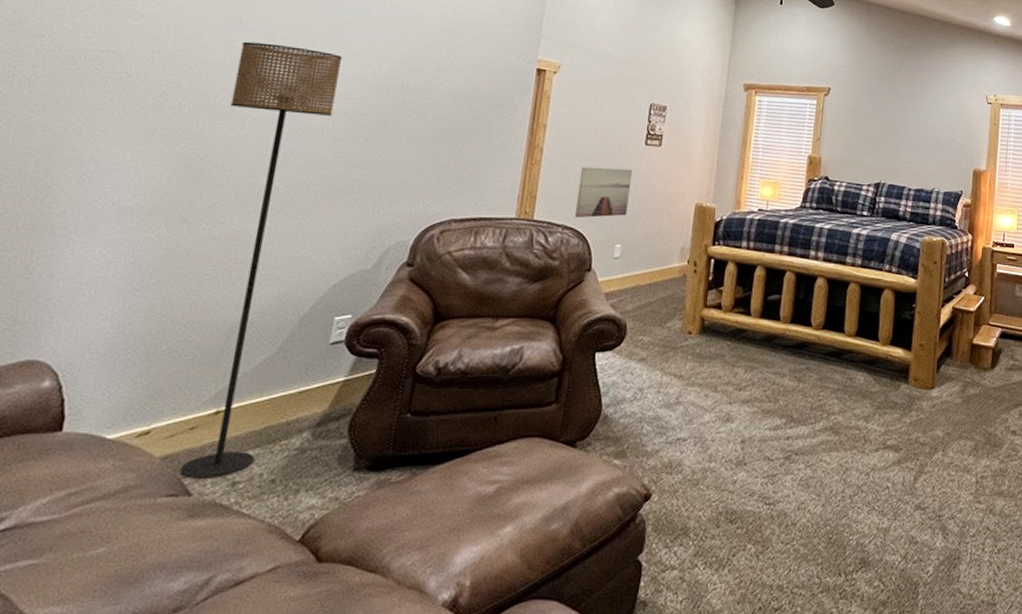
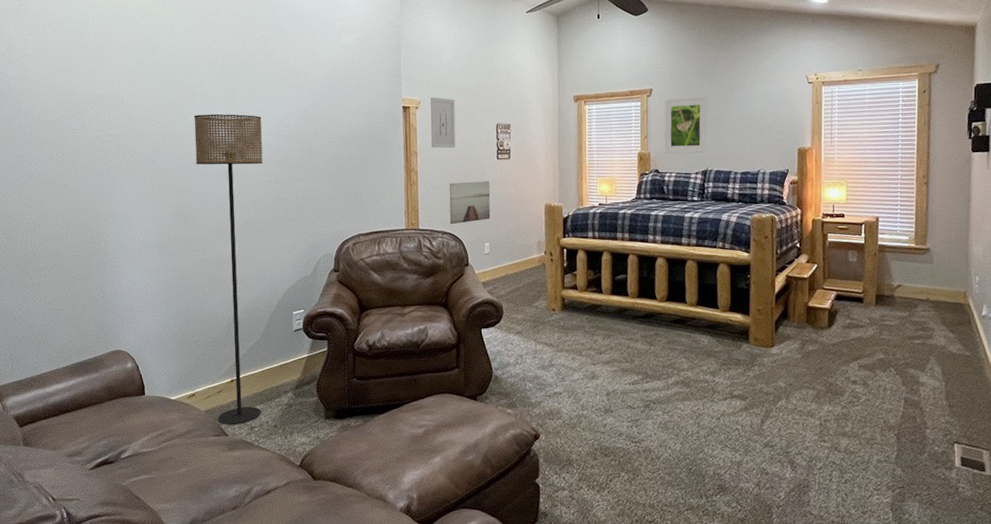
wall art: none [566,63,603,126] -> present [430,97,456,149]
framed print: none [836,101,887,164] -> present [663,97,708,154]

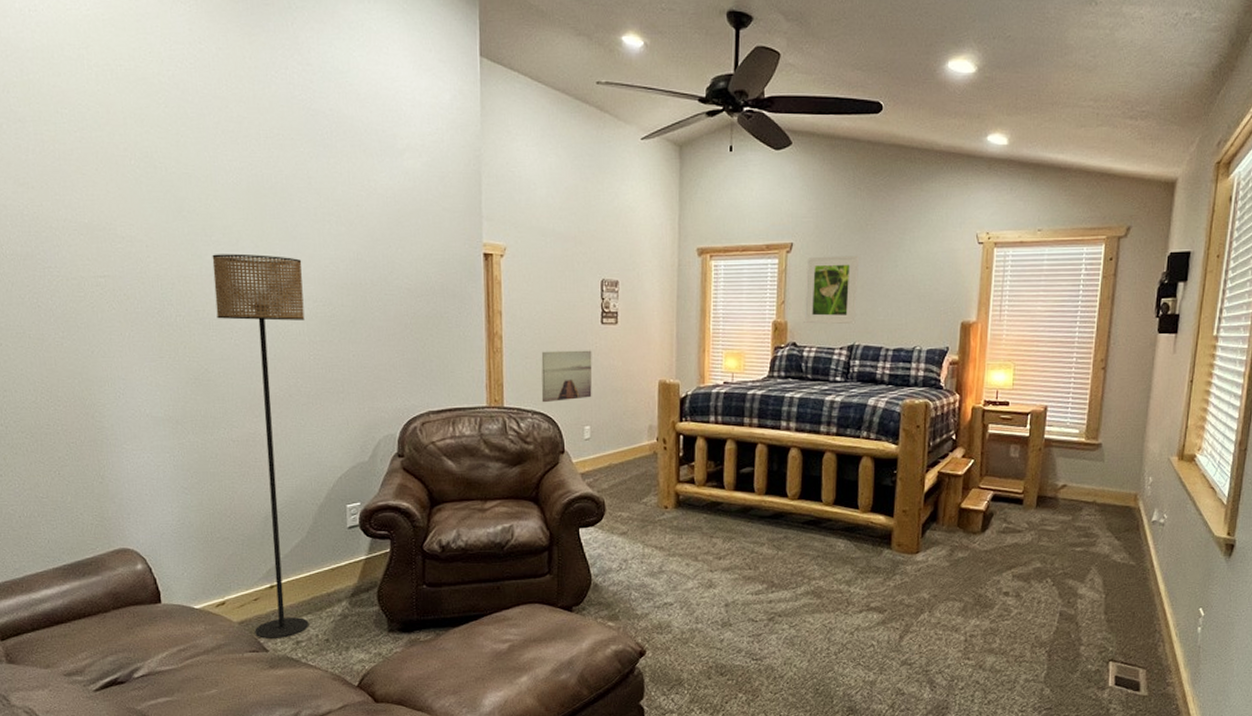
wall art: present [430,97,456,149] -> none [518,243,551,309]

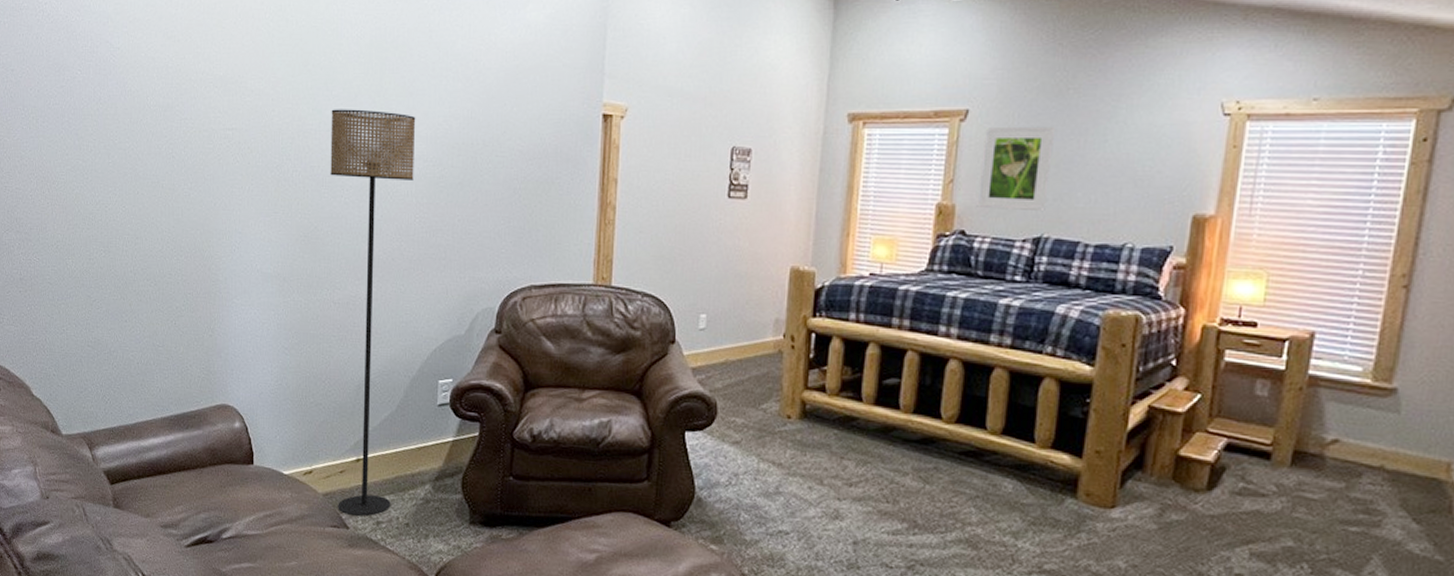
wall art: present [541,350,592,403] -> none [654,225,715,285]

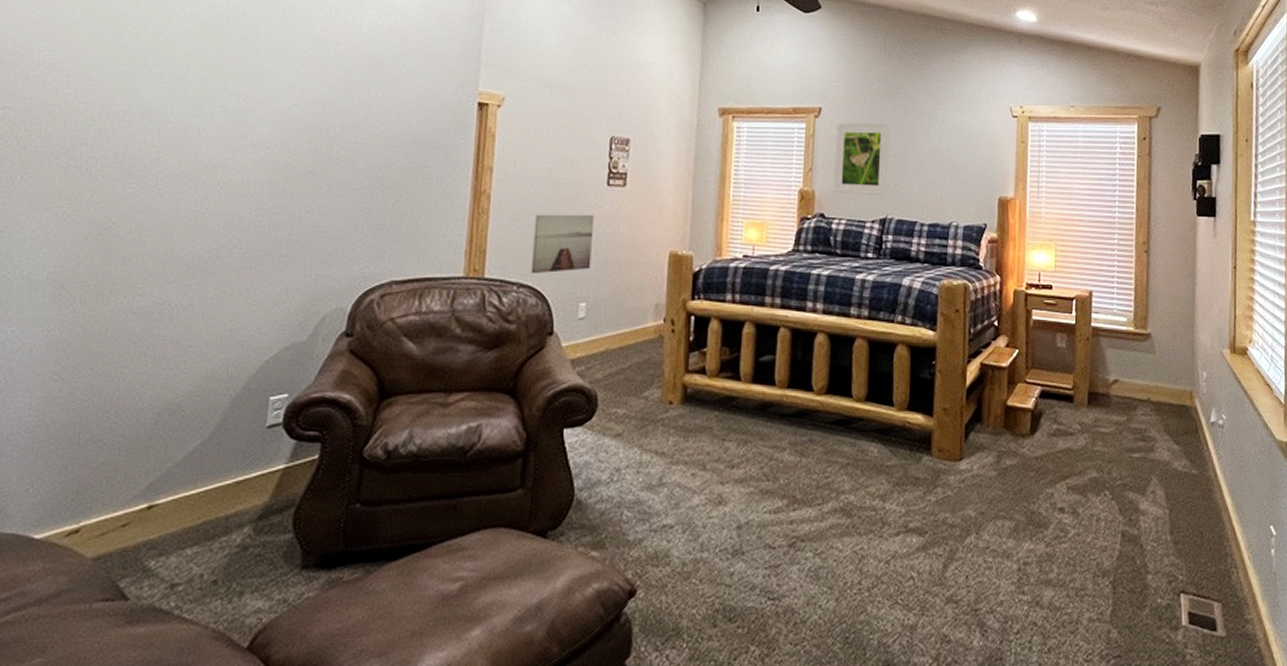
floor lamp: present [330,109,416,517] -> none [114,88,260,582]
wall art: none [654,225,715,285] -> present [530,214,594,274]

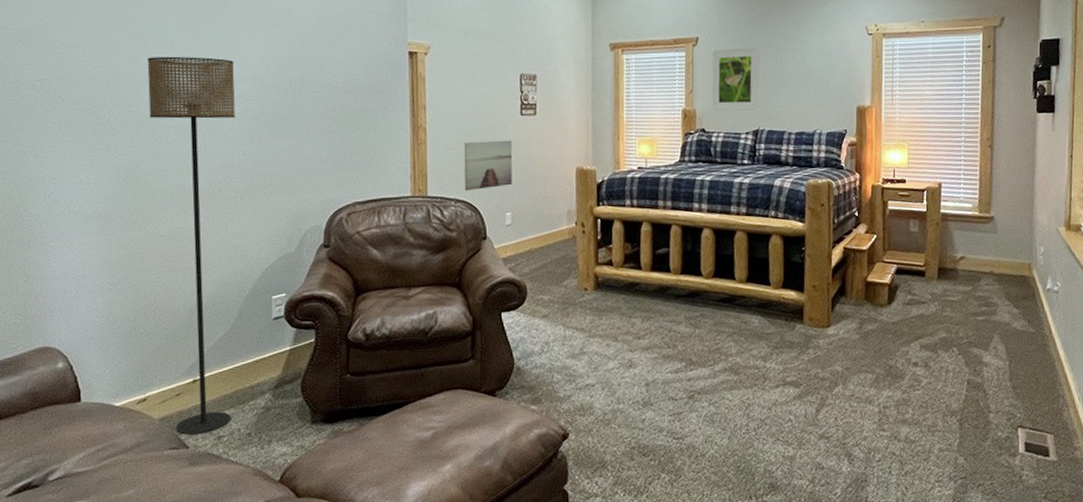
floor lamp: none [114,88,260,582] -> present [147,56,235,436]

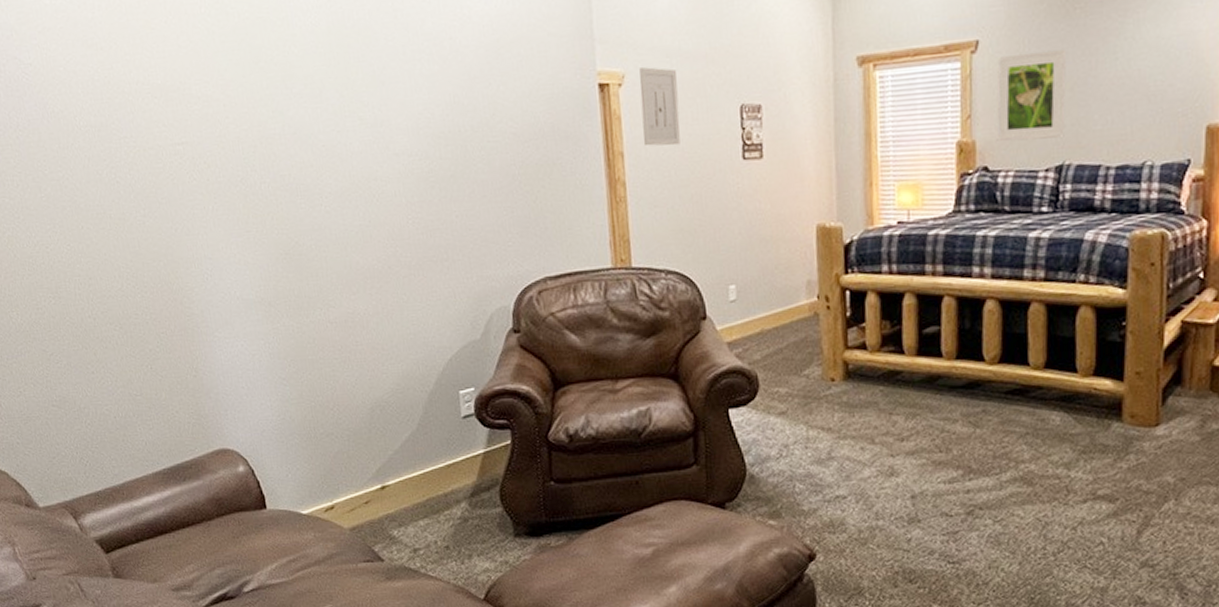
floor lamp: present [147,56,235,436] -> none [294,105,426,548]
wall art: none [442,41,472,102] -> present [639,67,680,146]
wall art: present [463,140,513,192] -> none [672,192,736,260]

